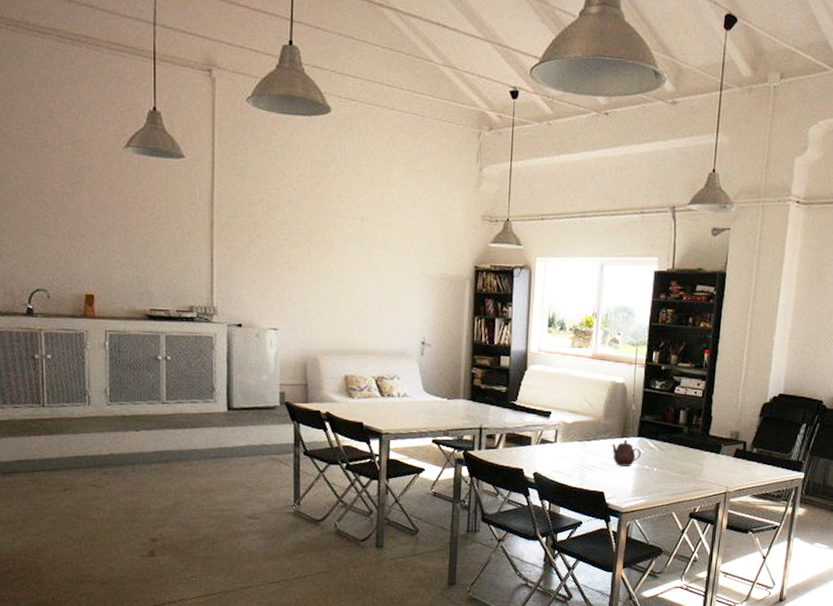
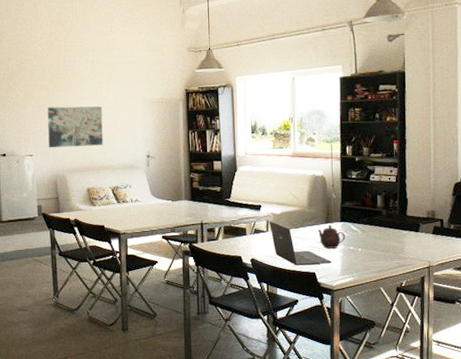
wall art: none [298,270,370,325] -> present [47,106,103,148]
laptop: none [559,431,623,484] -> present [270,221,331,266]

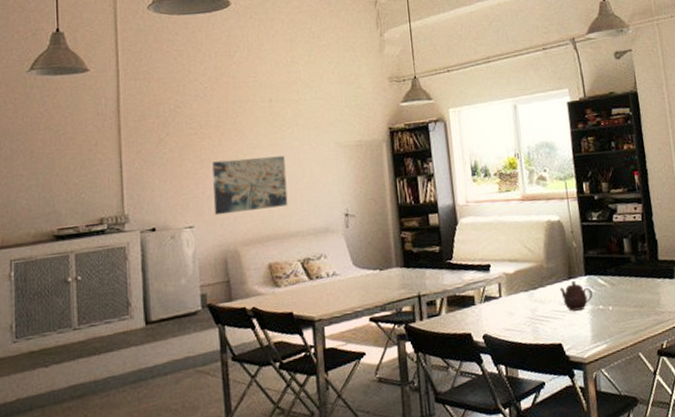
laptop: present [270,221,331,266] -> none [502,283,580,337]

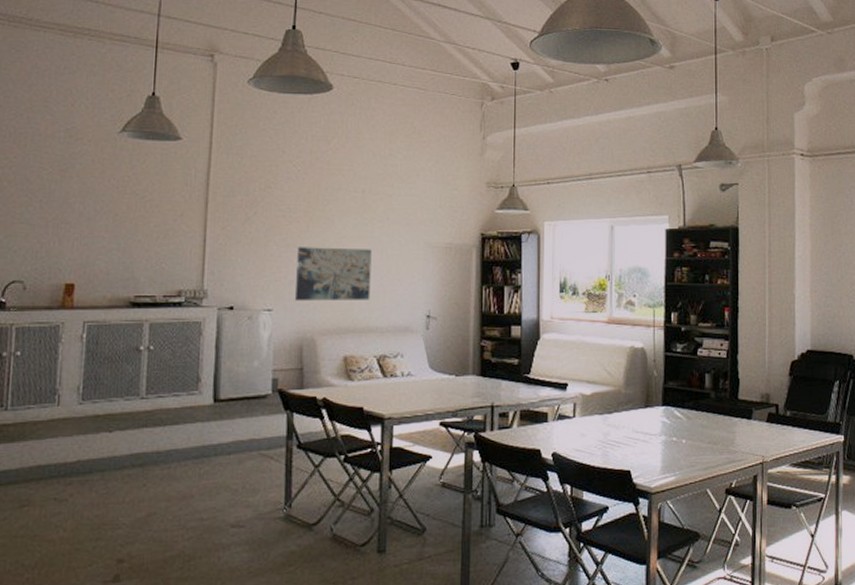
teapot: present [559,280,593,311] -> none [634,410,668,440]

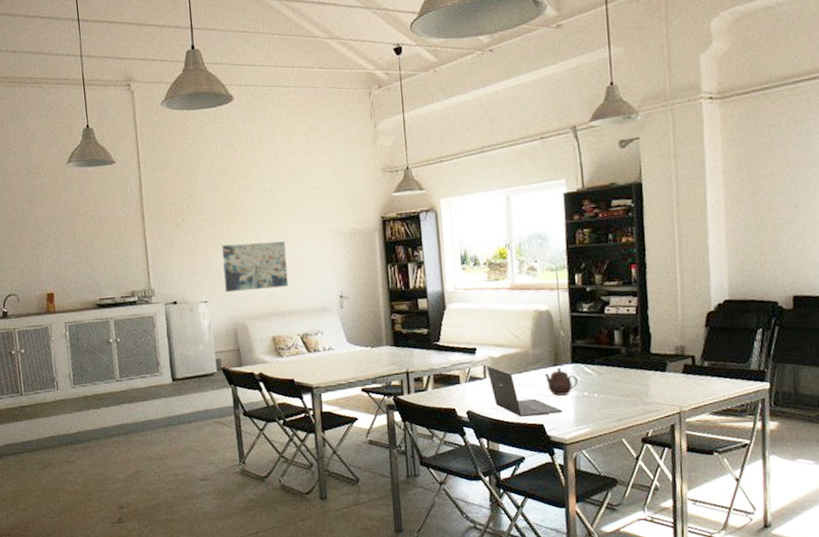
laptop: none [577,404,650,461] -> present [487,366,562,417]
teapot: none [634,410,668,440] -> present [544,367,579,396]

